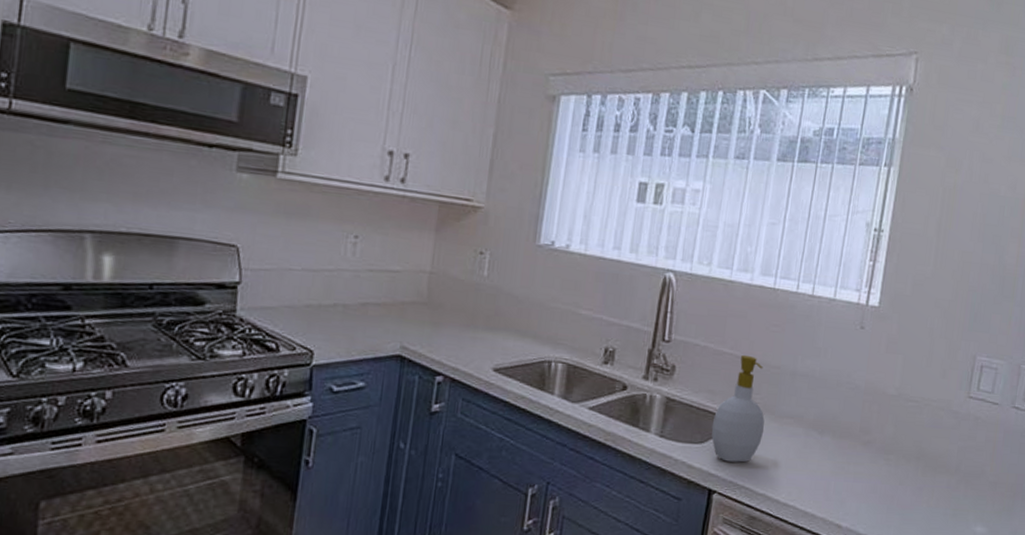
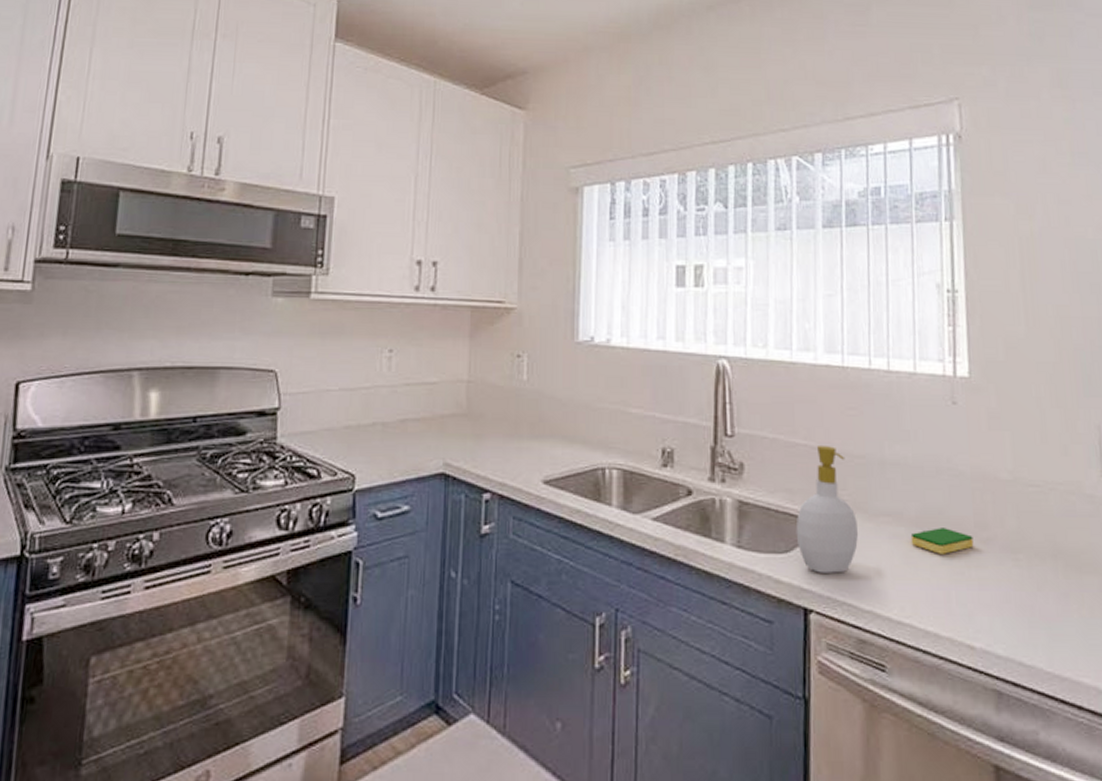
dish sponge: none [805,430,857,452] -> present [910,528,974,554]

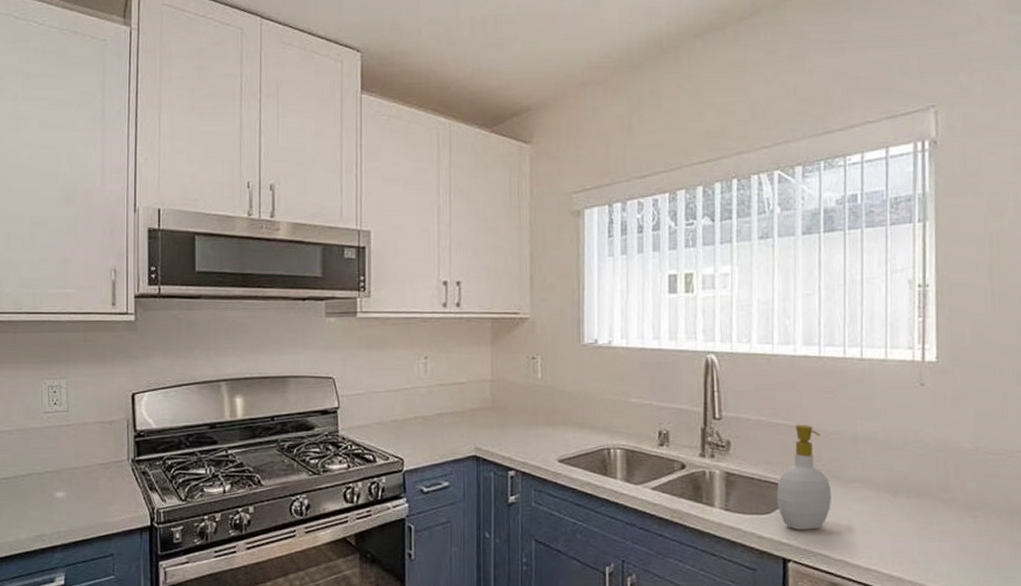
dish sponge: present [910,528,974,554] -> none [878,491,936,513]

